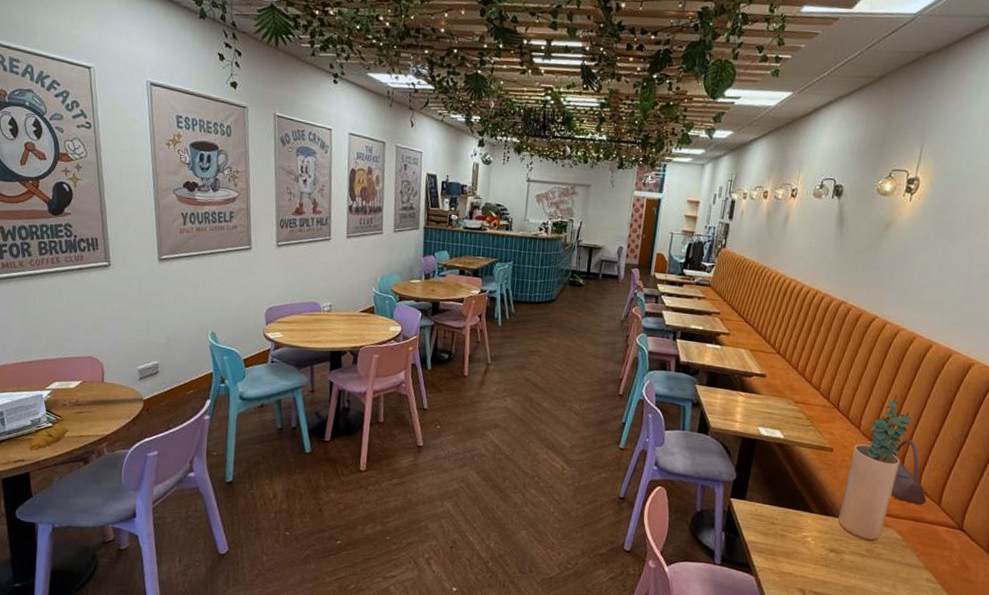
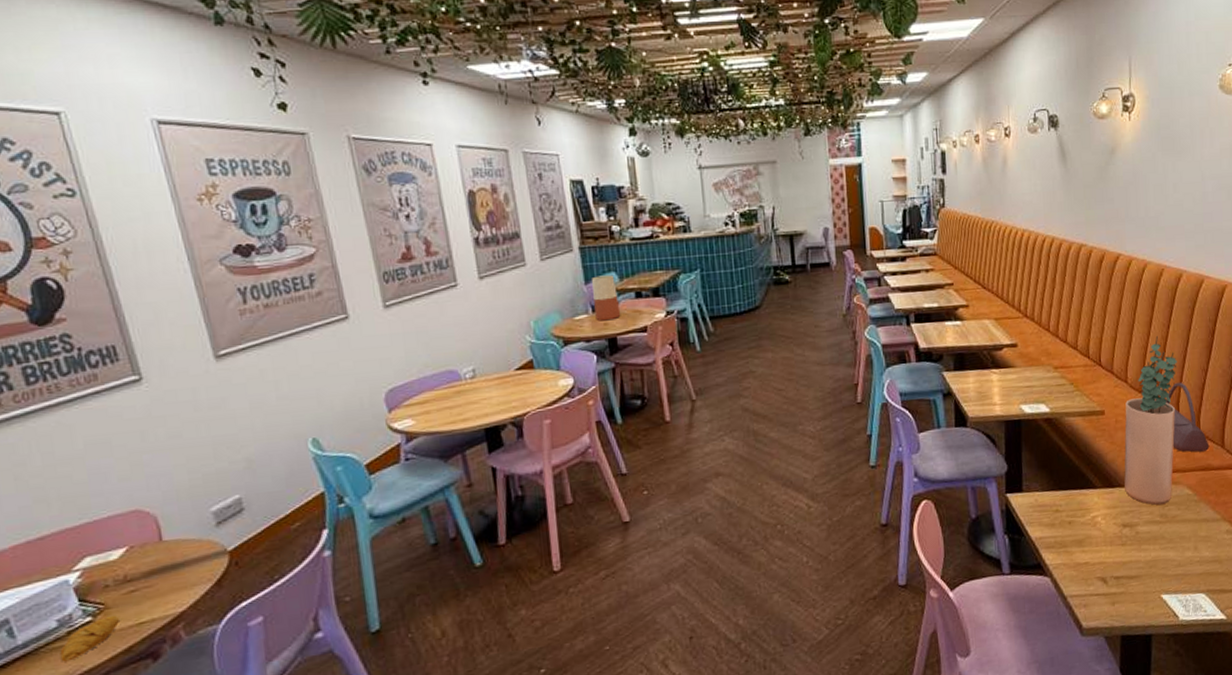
vase: none [426,251,447,288] -> present [592,275,621,321]

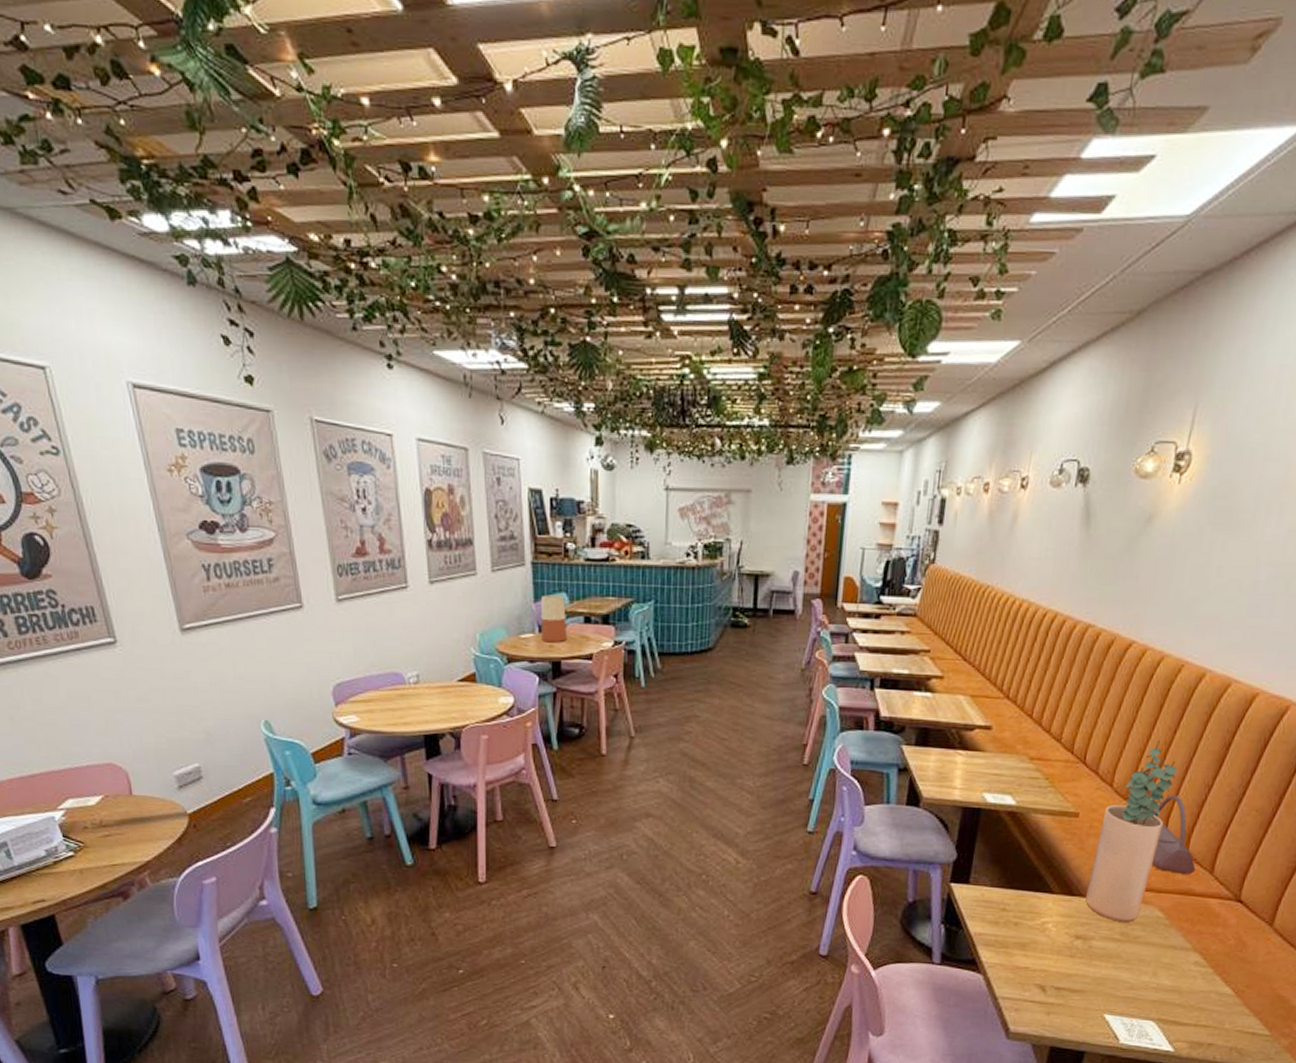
croissant: present [59,615,121,662] -> none [47,854,97,887]

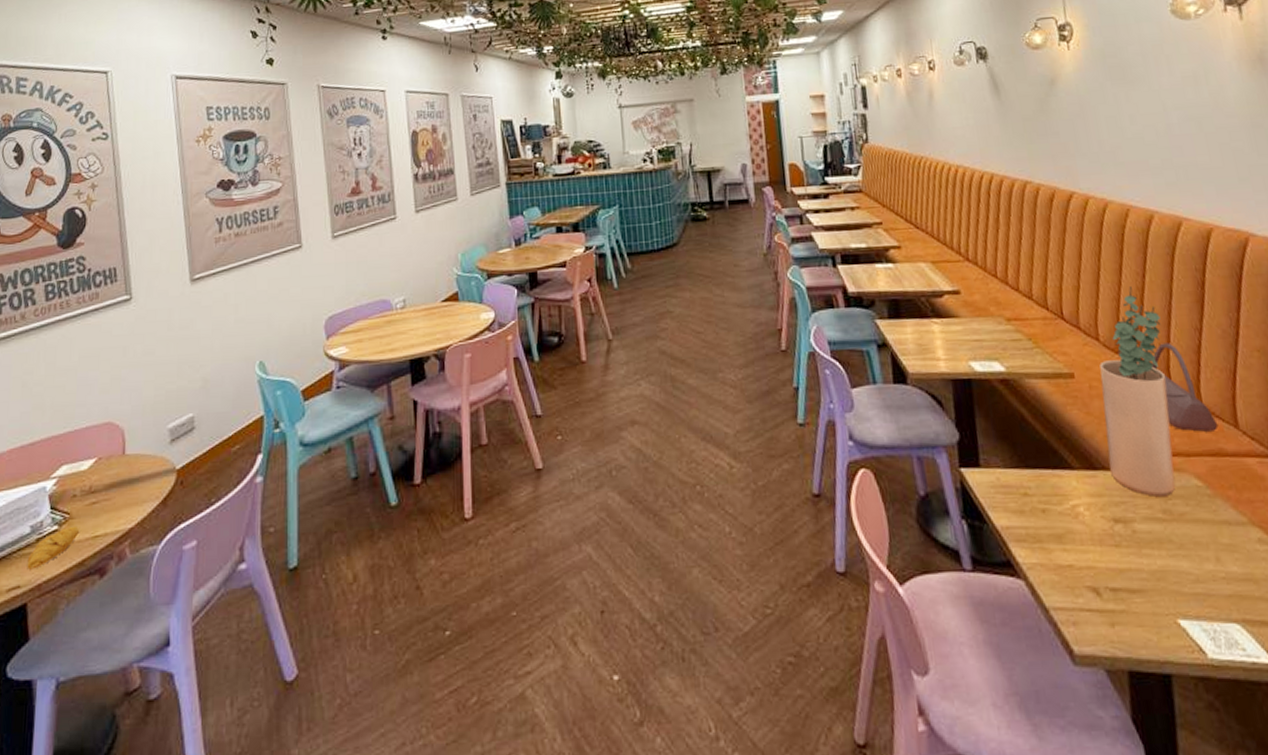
croissant: none [47,854,97,887] -> present [27,526,80,570]
vase: present [541,594,568,643] -> none [516,210,542,255]

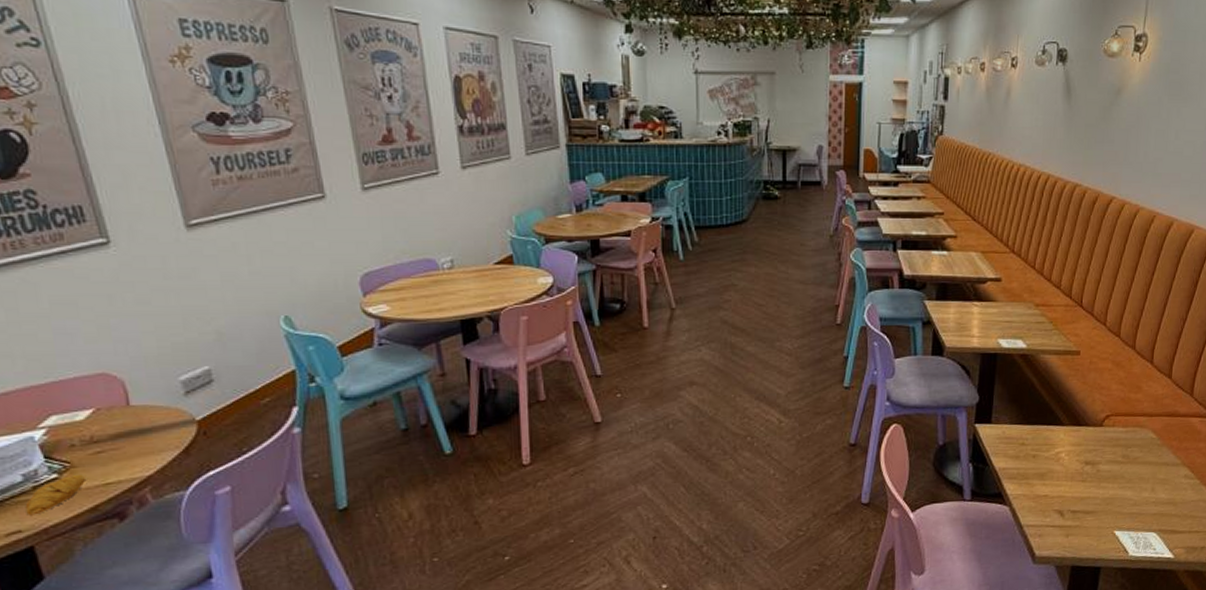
vase: present [1099,287,1176,497] -> none [1091,282,1158,446]
handbag: present [1151,342,1219,432] -> none [1141,329,1179,398]

